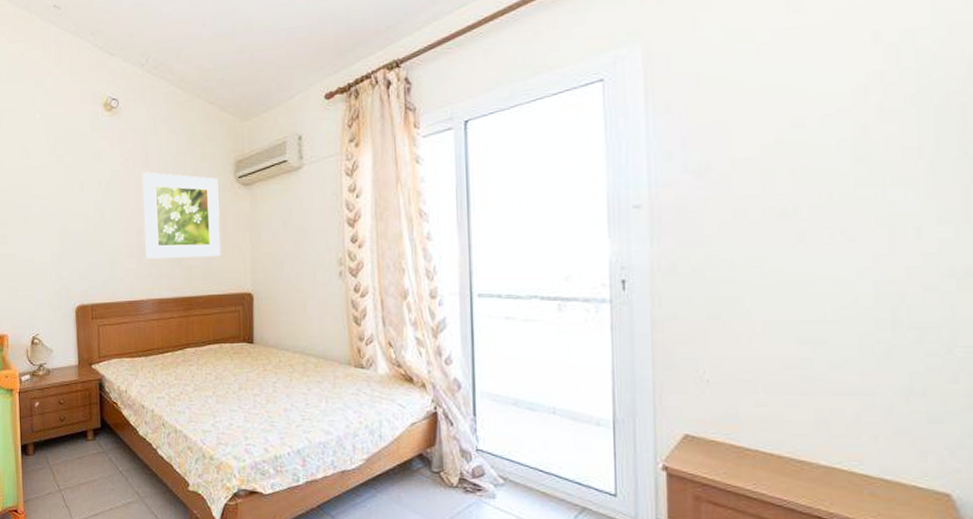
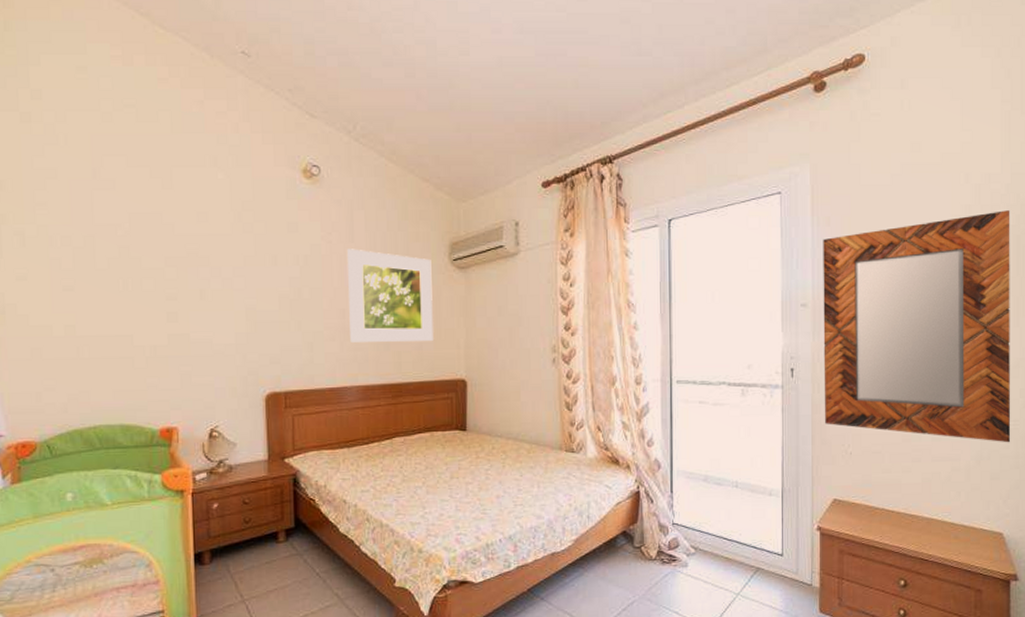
home mirror: none [661,72,961,376] -> present [823,210,1011,443]

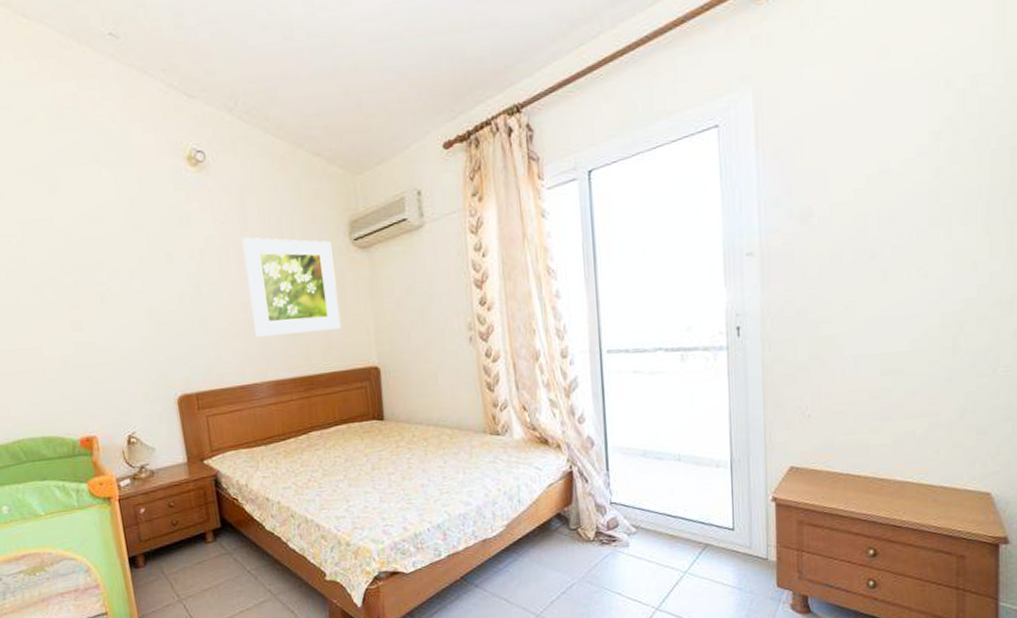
home mirror: present [823,210,1011,443] -> none [770,117,1004,392]

